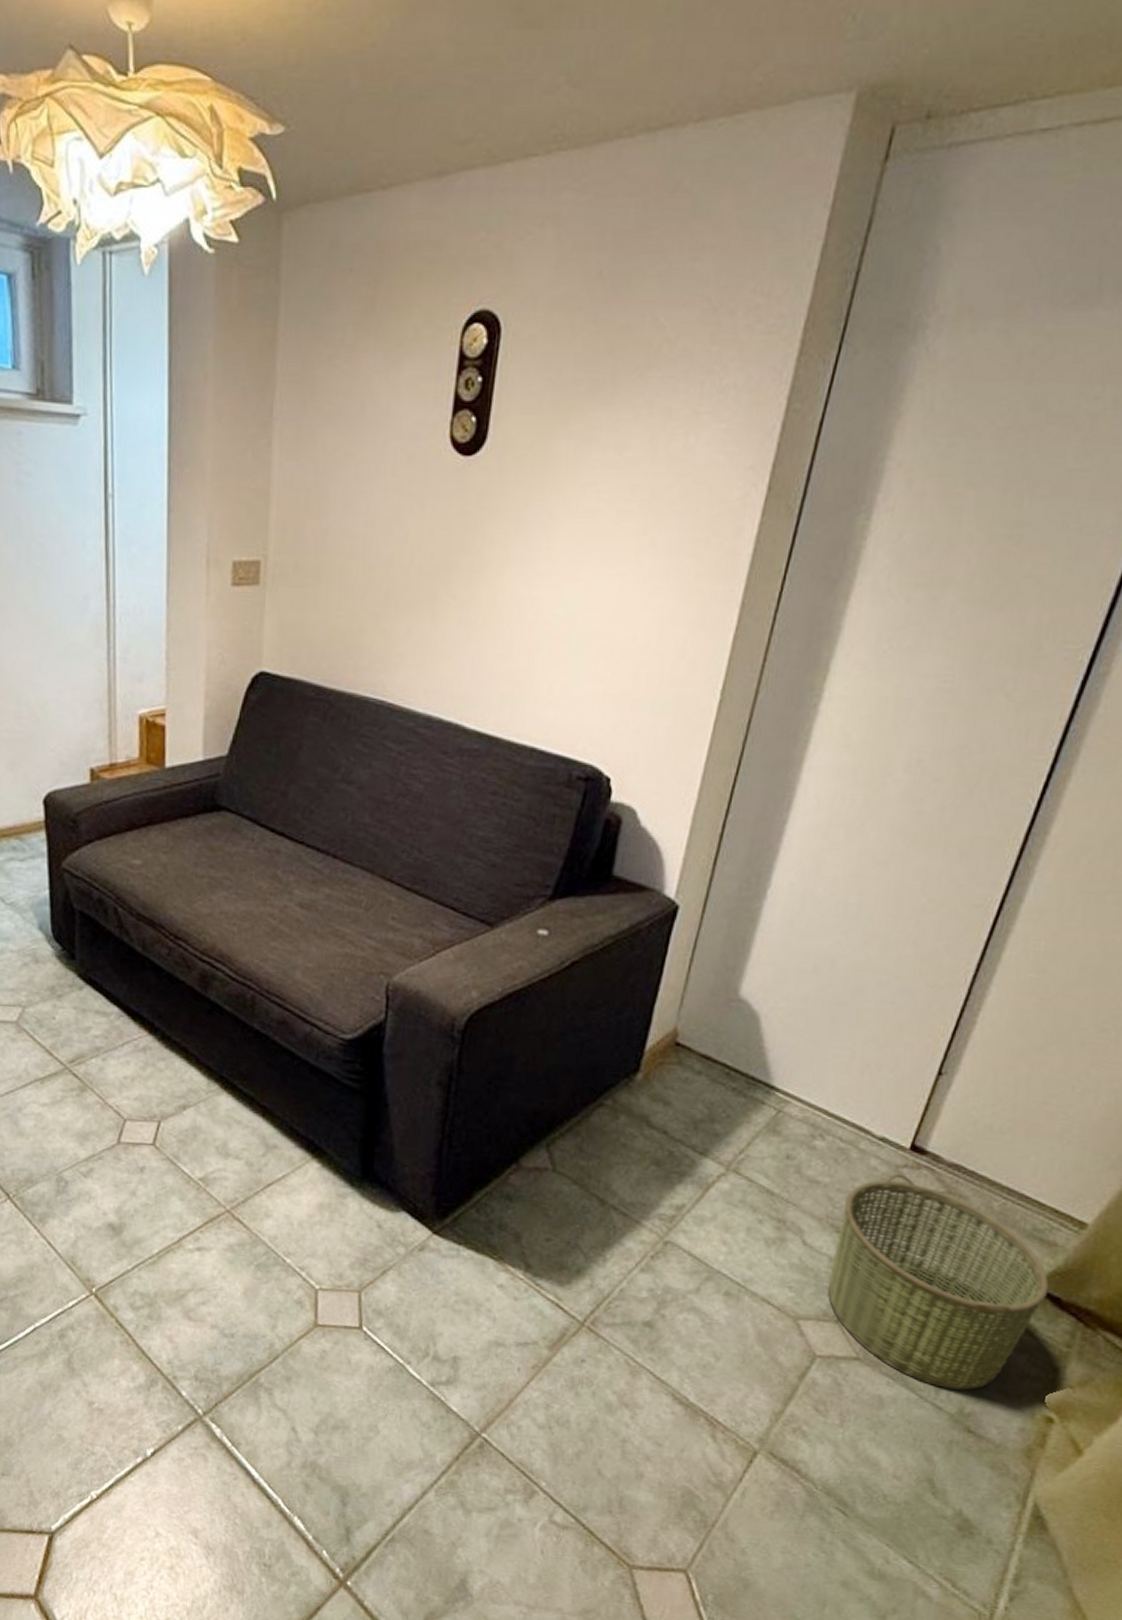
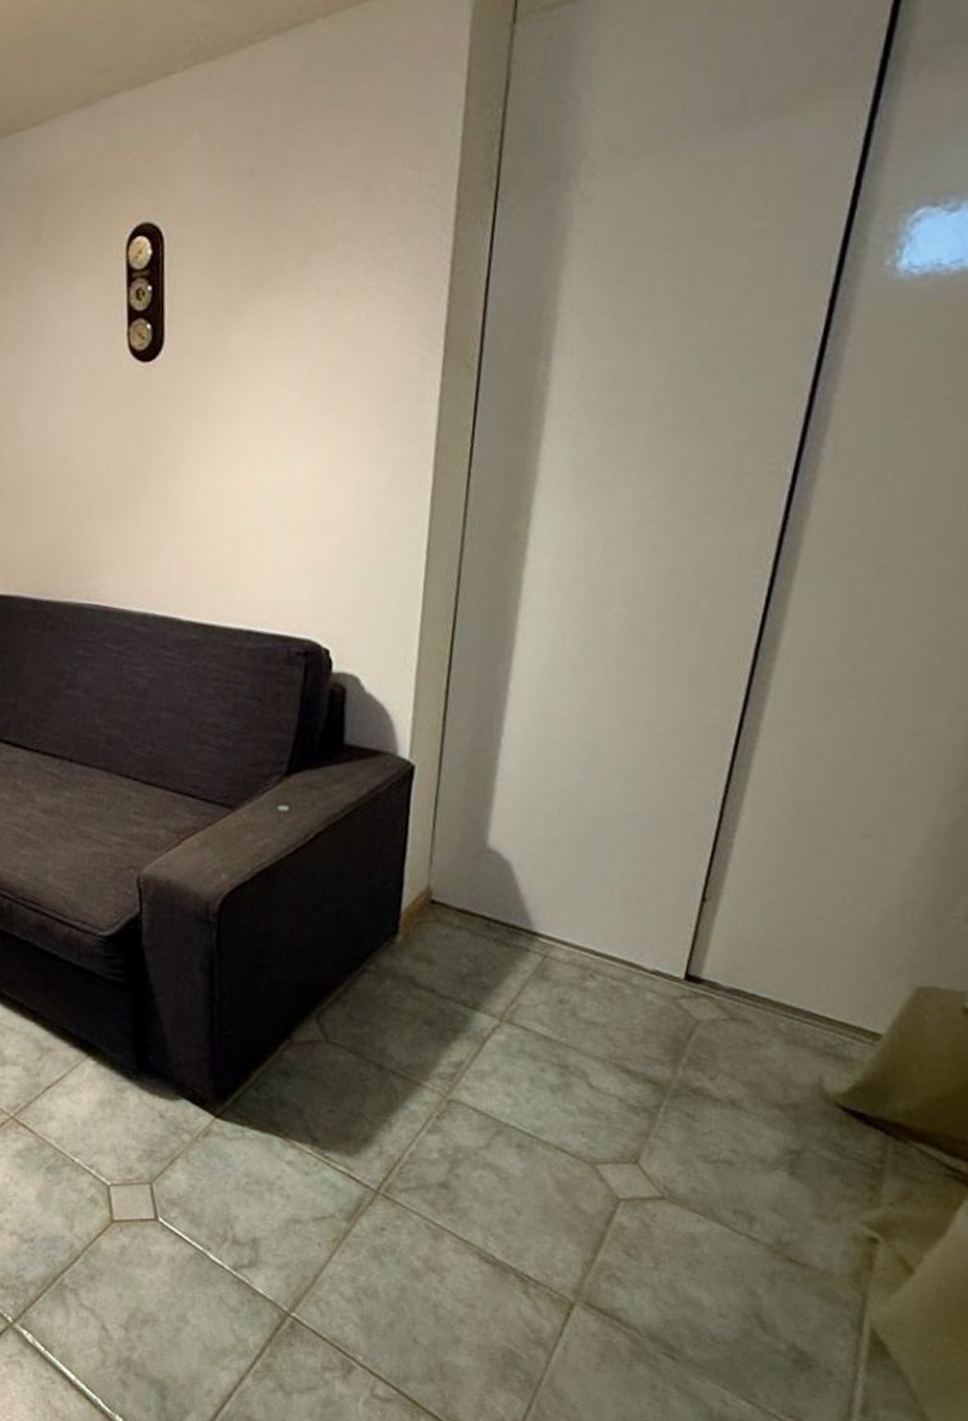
basket: present [827,1173,1050,1390] -> none [621,1005,852,1219]

